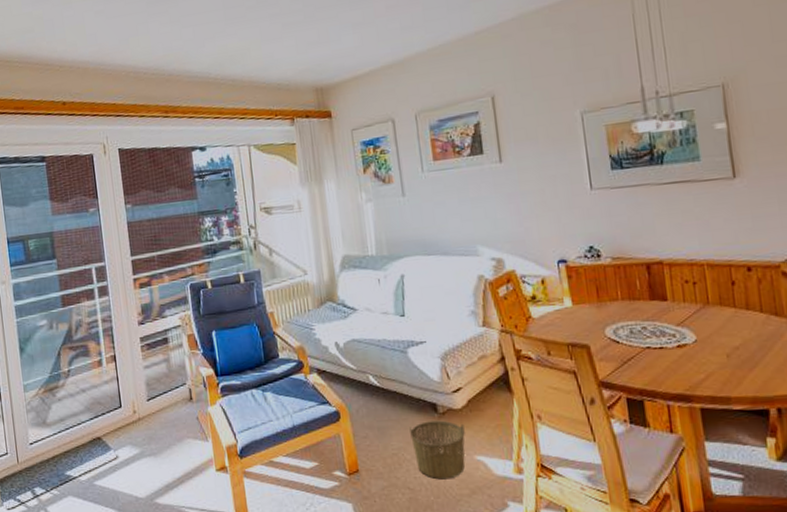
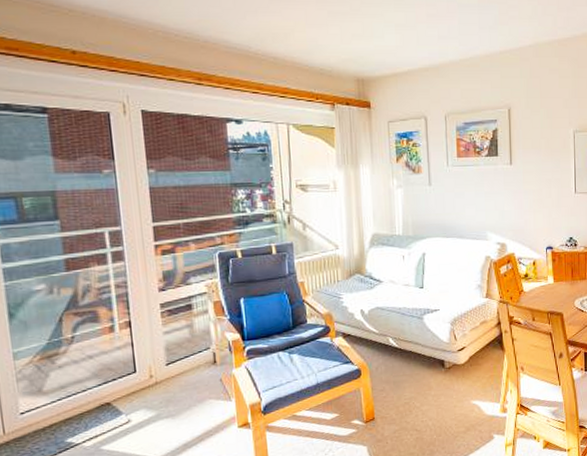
basket: present [410,420,465,480] -> none [421,373,465,422]

